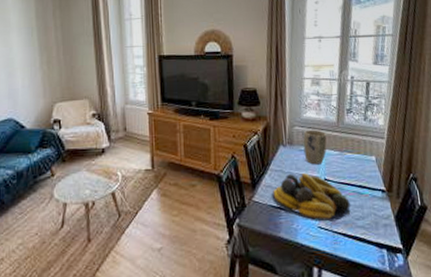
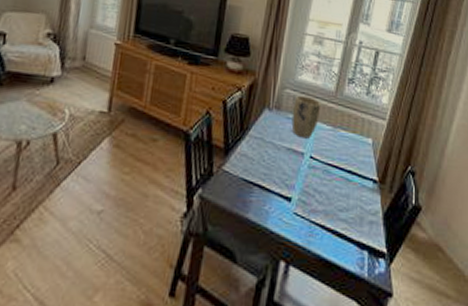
fruit bowl: present [272,172,351,222] -> none [246,144,335,209]

